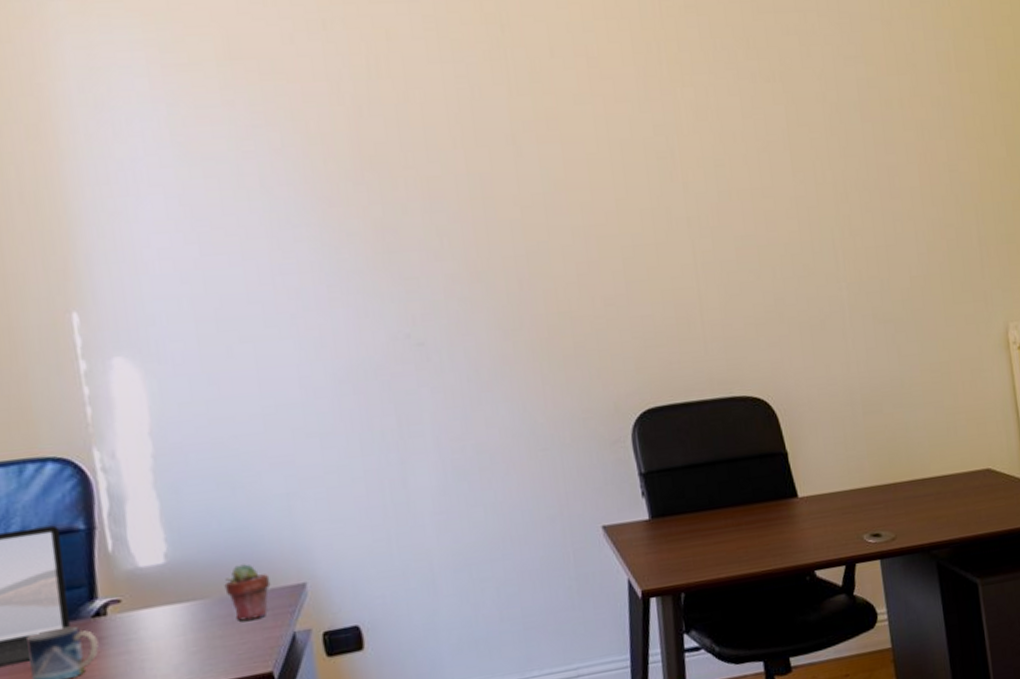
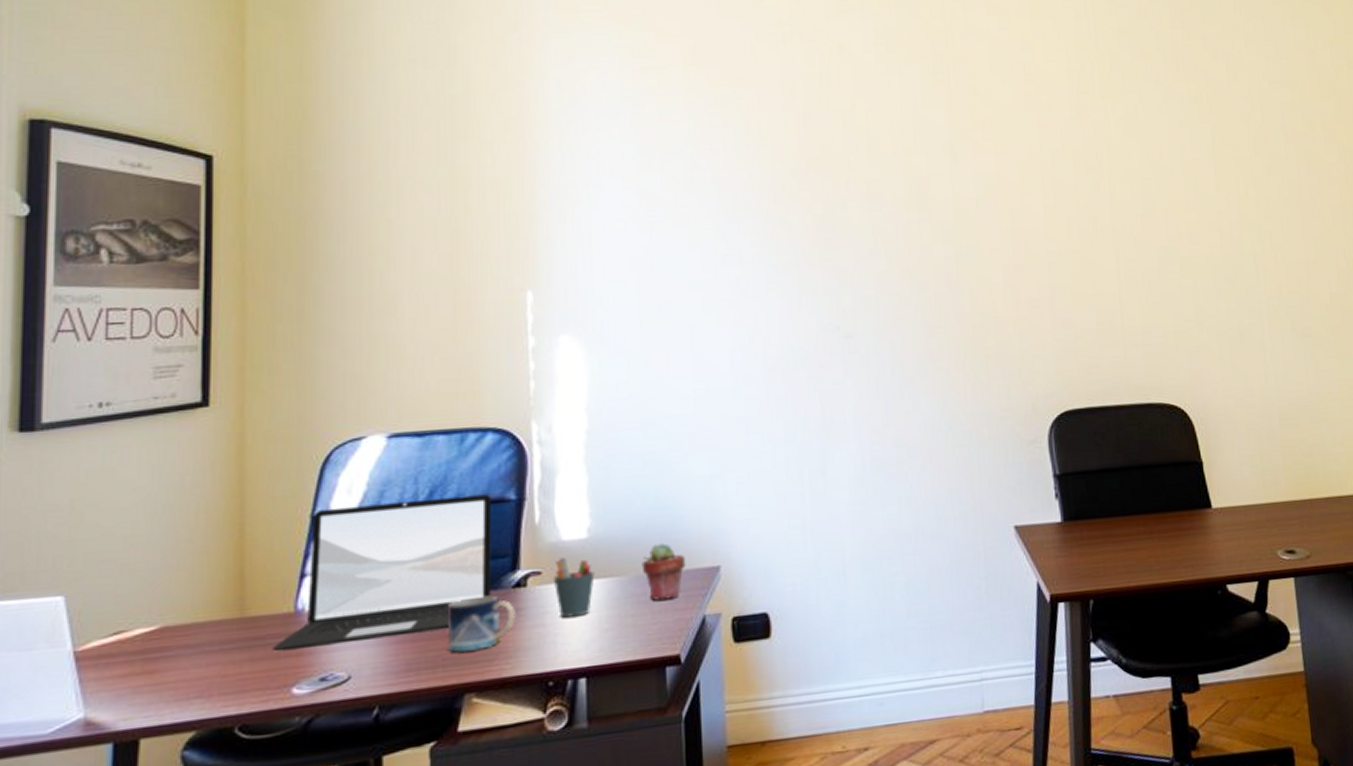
pen holder: none [133,583,177,644] -> present [552,557,595,618]

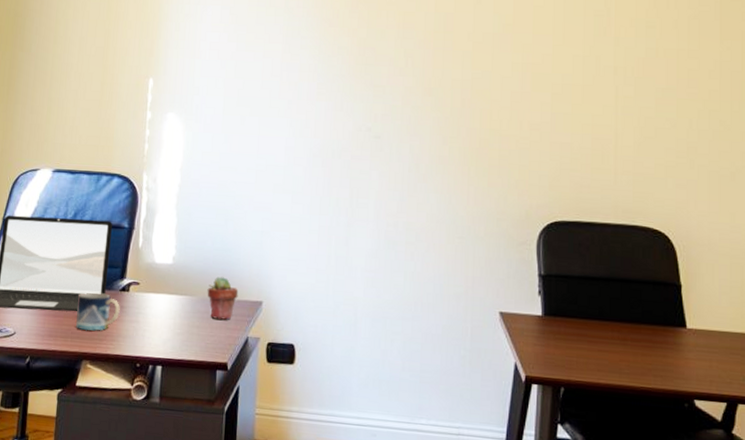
pen holder: present [552,557,595,618] -> none [146,275,175,320]

